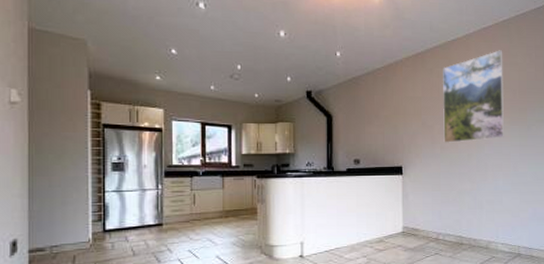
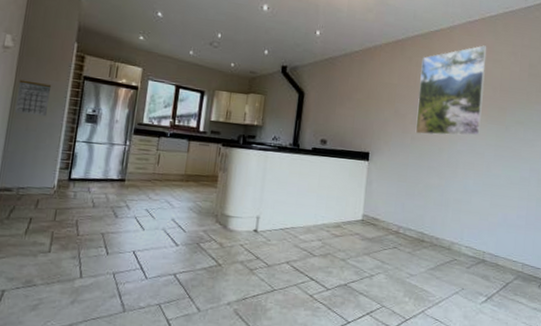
calendar: none [33,135,70,171] -> present [15,79,52,117]

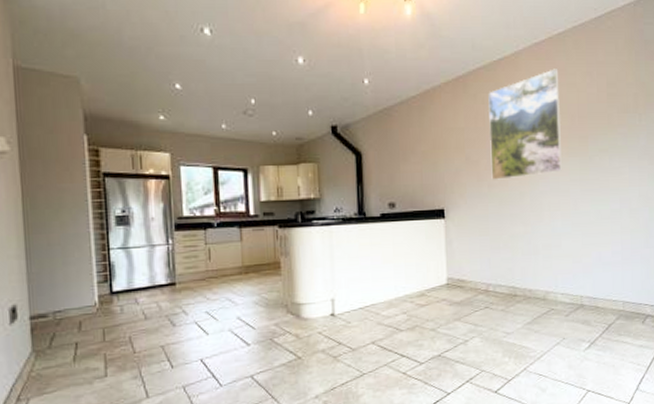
calendar: present [15,79,52,117] -> none [26,188,70,229]

